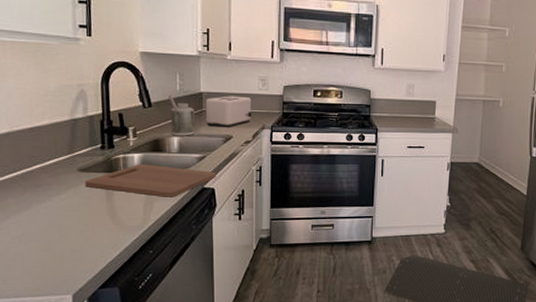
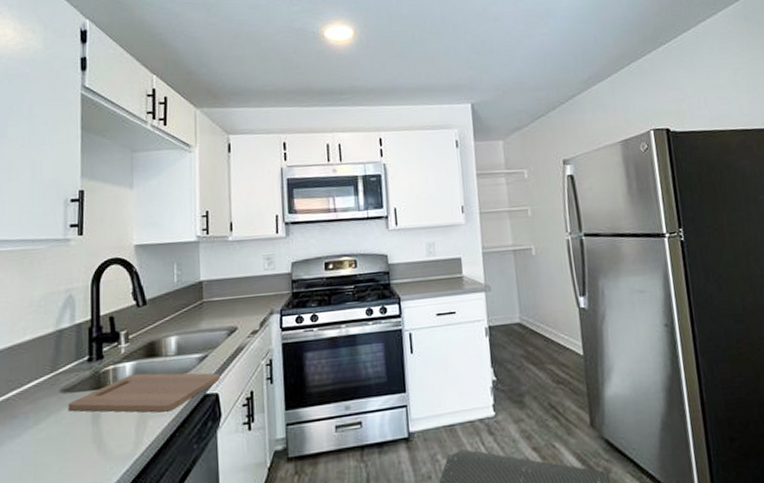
soap dispenser: present [168,95,196,136] -> none [165,289,195,336]
toaster: present [205,96,252,127] -> none [206,280,258,319]

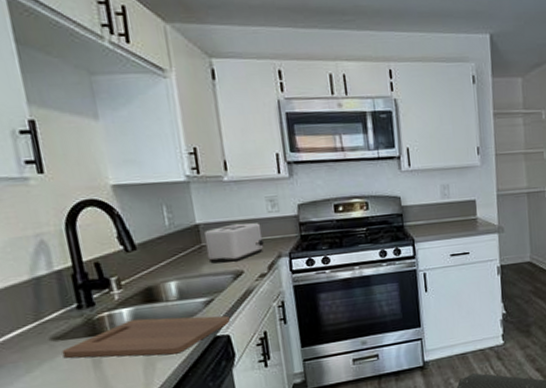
toaster: none [206,280,258,319] -> present [203,222,264,263]

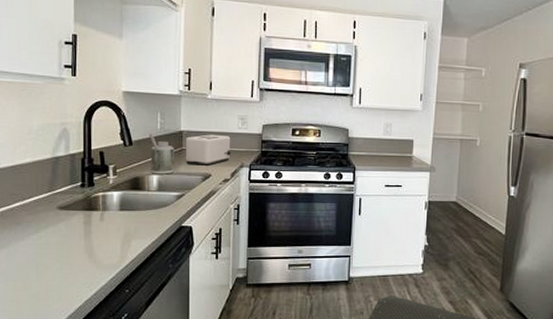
cutting board: present [62,315,230,358] -> none [64,202,194,236]
soap dispenser: none [156,232,196,281] -> present [149,134,175,175]

